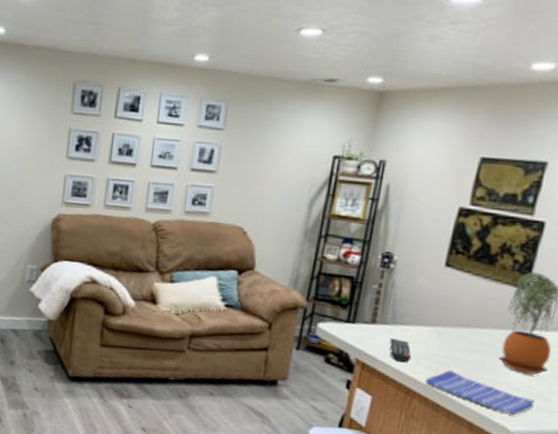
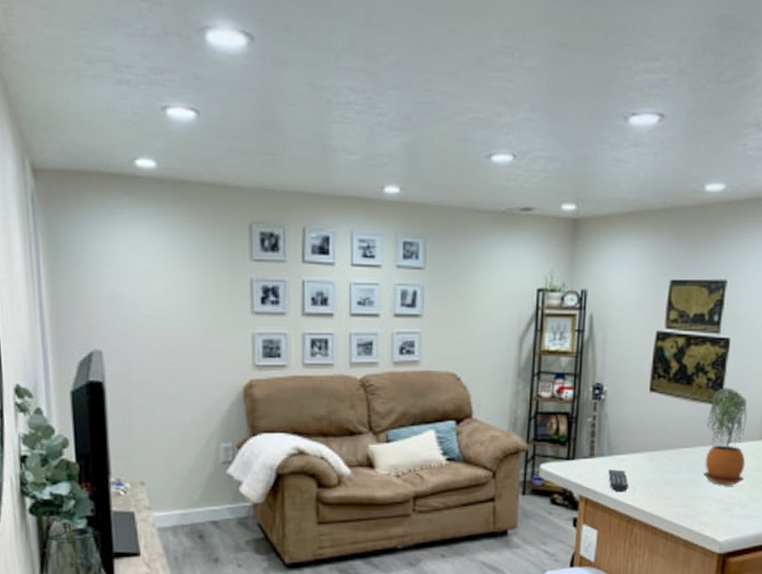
dish towel: present [425,369,535,416] -> none [643,492,736,527]

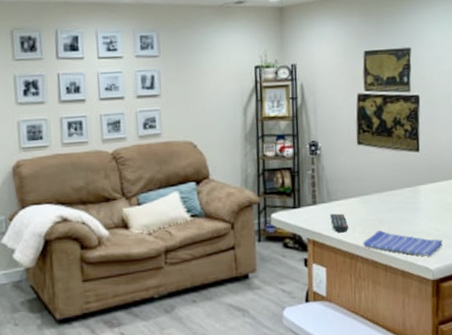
dish towel: none [643,492,736,527] -> present [363,230,443,257]
potted plant: present [703,387,748,486] -> none [408,136,446,220]

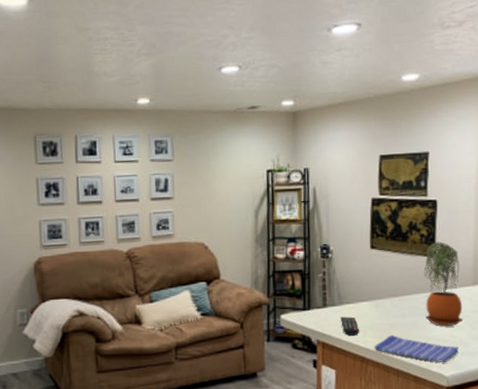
potted plant: none [408,136,446,220] -> present [424,241,463,327]

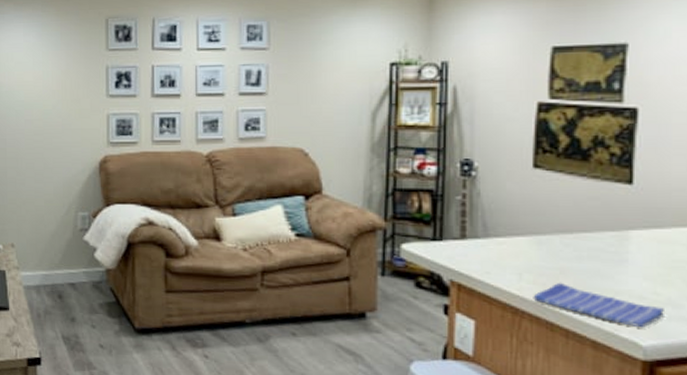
remote control: present [341,316,360,336] -> none [485,253,513,279]
potted plant: present [424,241,463,327] -> none [613,164,673,280]

